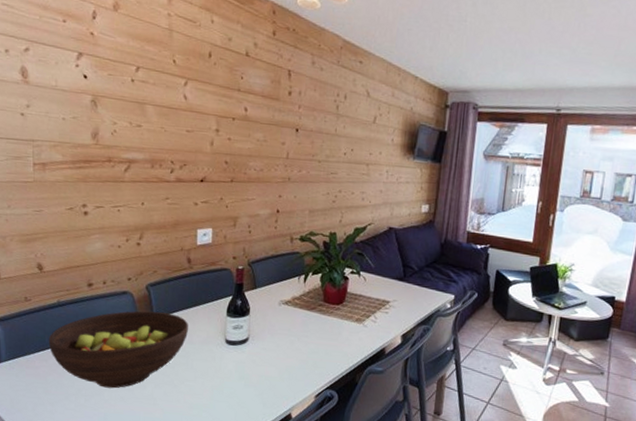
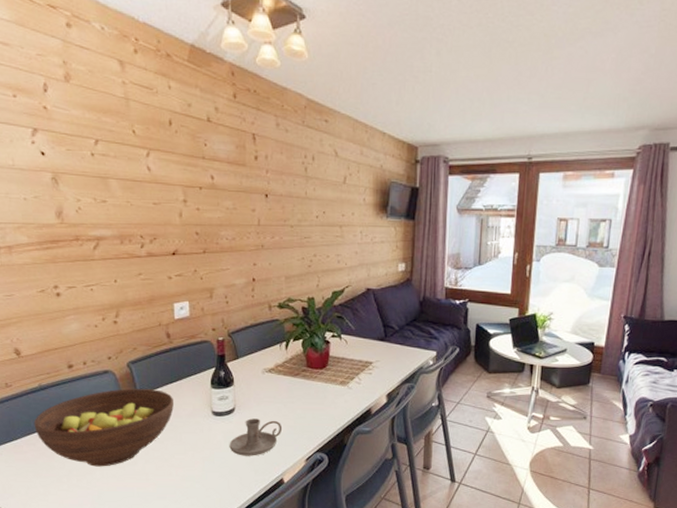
candle holder: none [239,350,295,389] -> present [229,418,283,456]

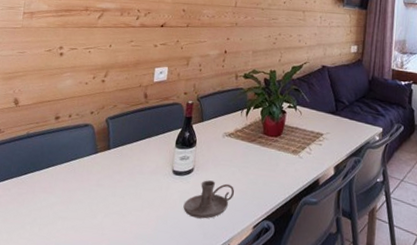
fruit bowl: present [33,389,174,467] -> none [13,142,140,218]

